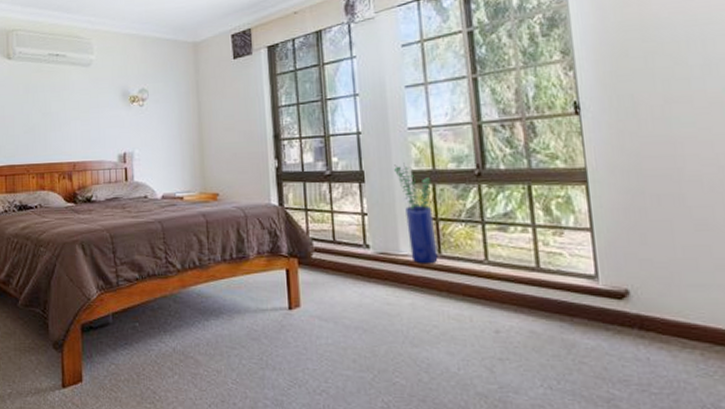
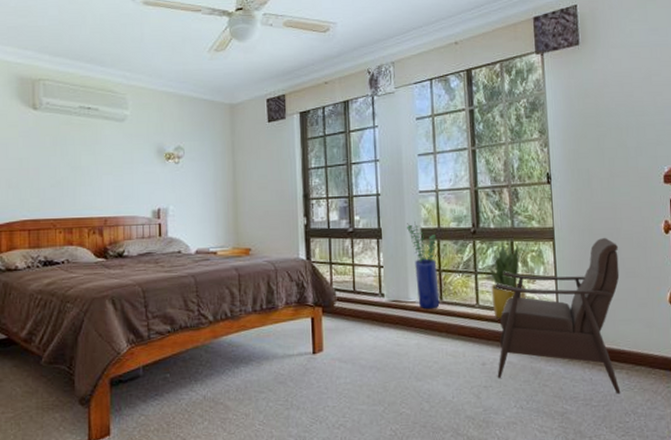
planter: none [499,185,553,279] -> present [489,241,527,319]
armchair: none [508,179,694,381] -> present [495,237,621,394]

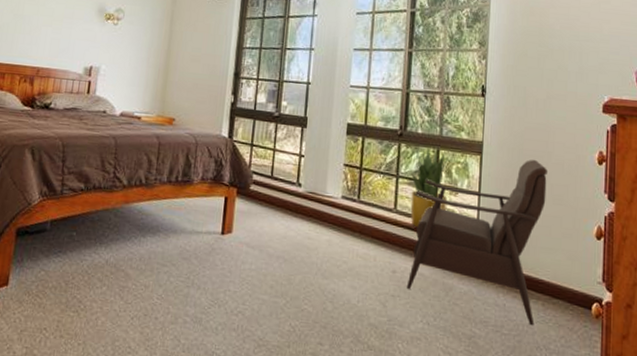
vase: present [407,221,440,308] -> none [333,115,362,206]

